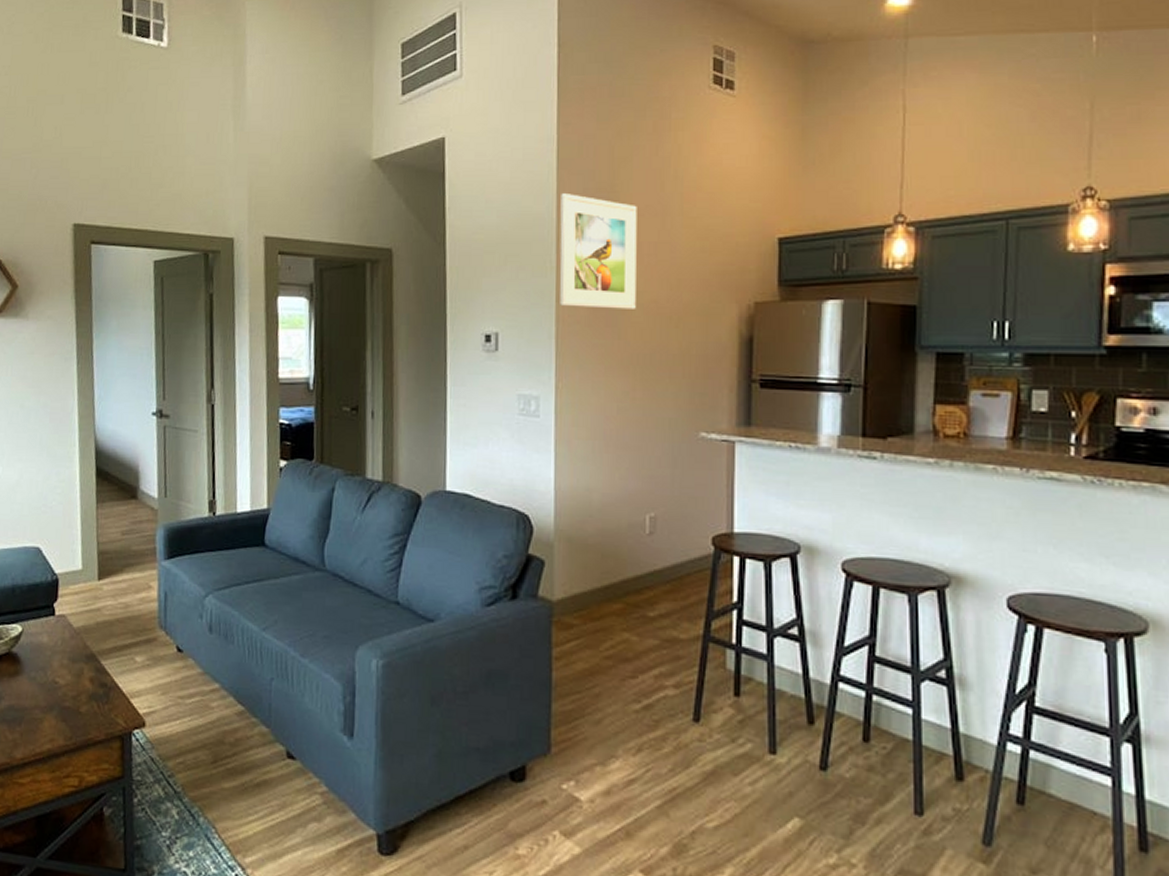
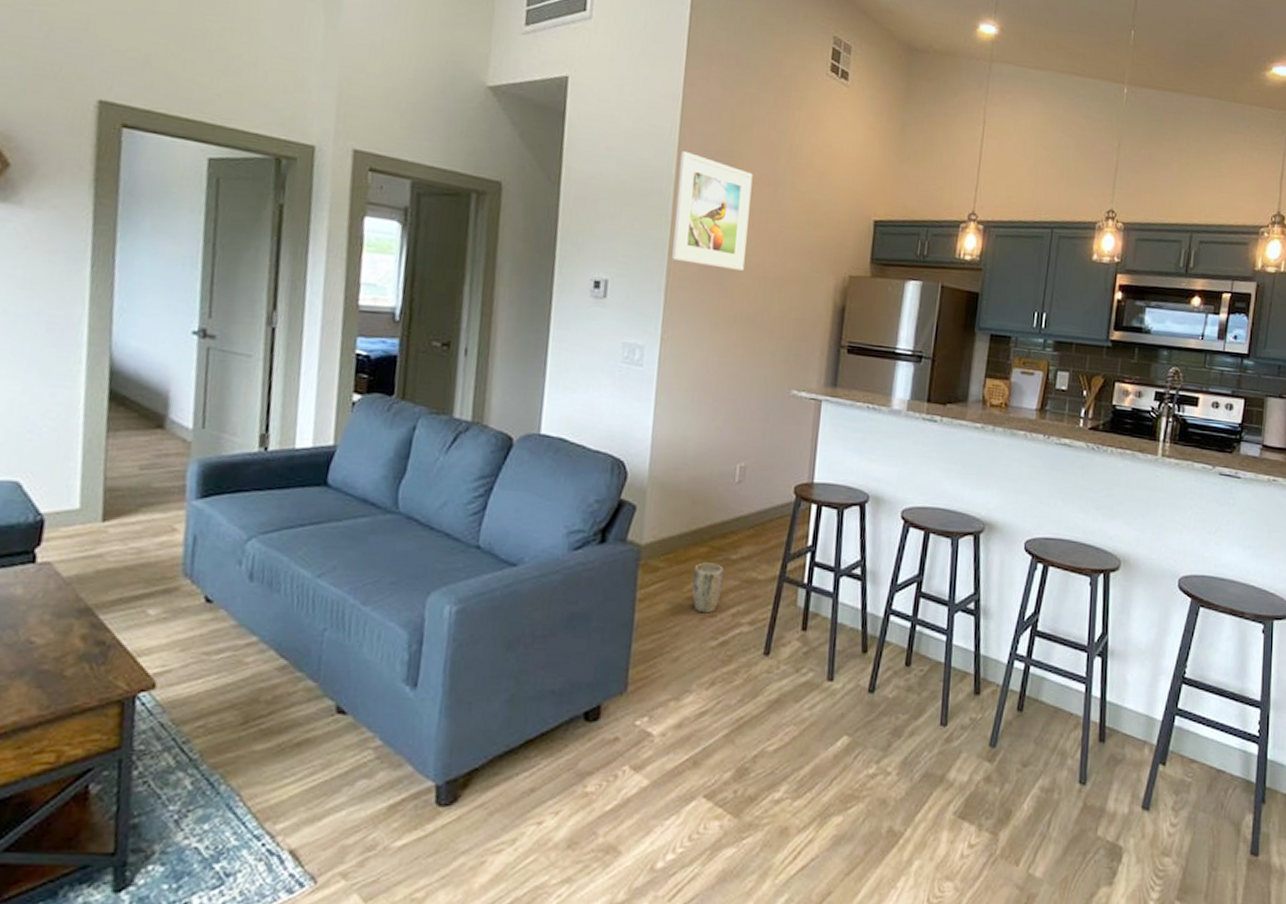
plant pot: none [609,620,641,674] -> present [692,562,724,614]

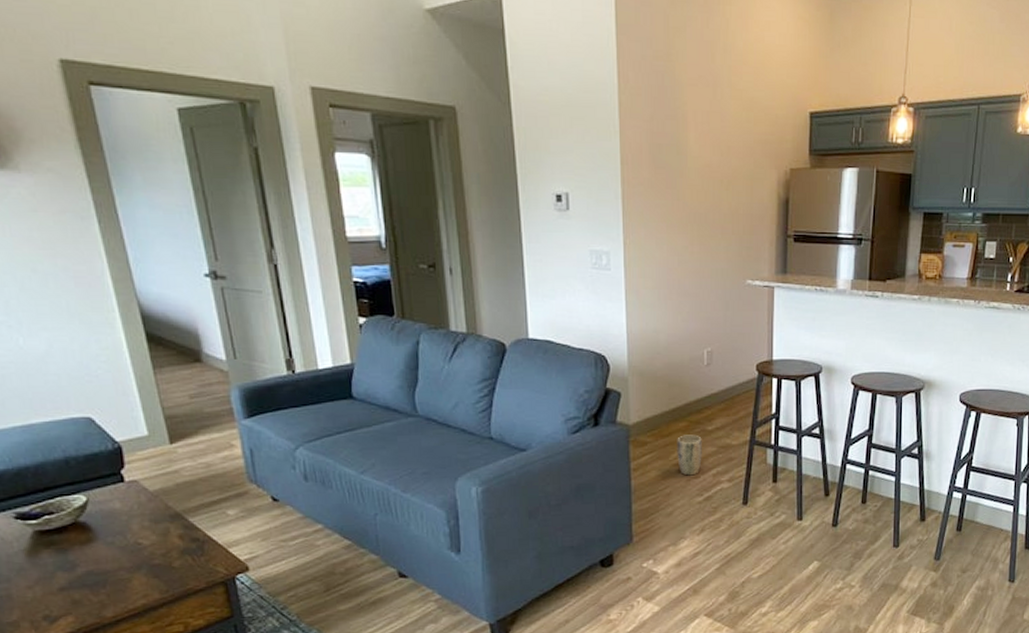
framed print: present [672,150,753,271] -> none [621,58,692,173]

